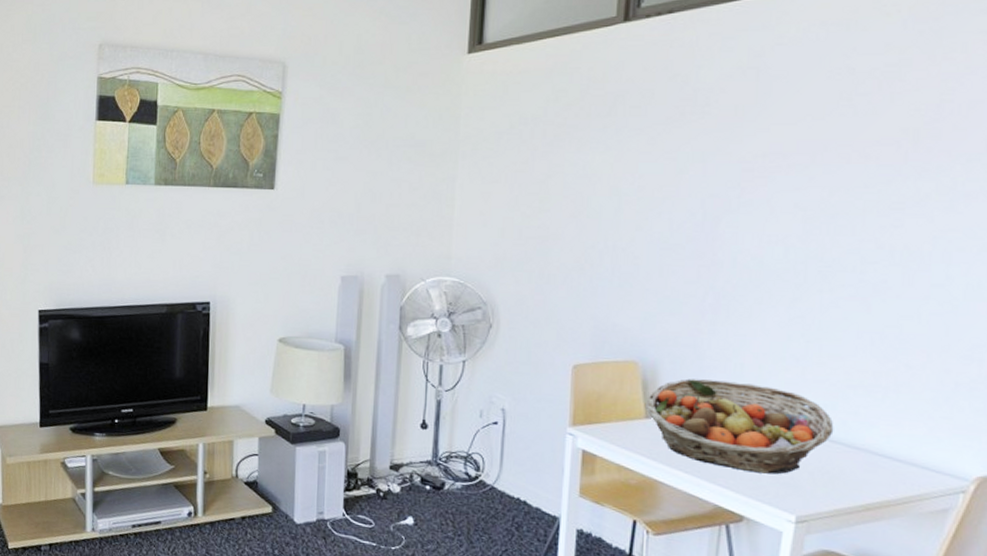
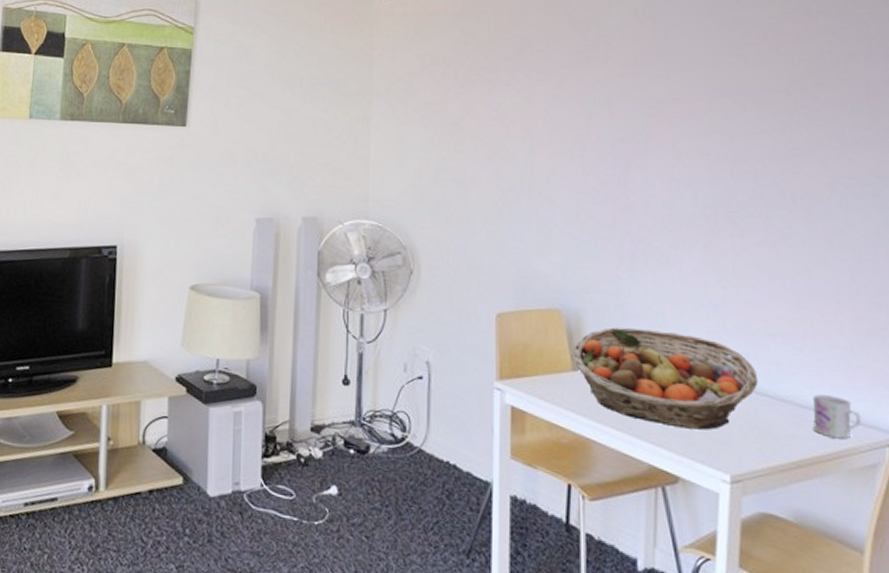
mug: none [886,443,938,485] -> present [813,395,862,439]

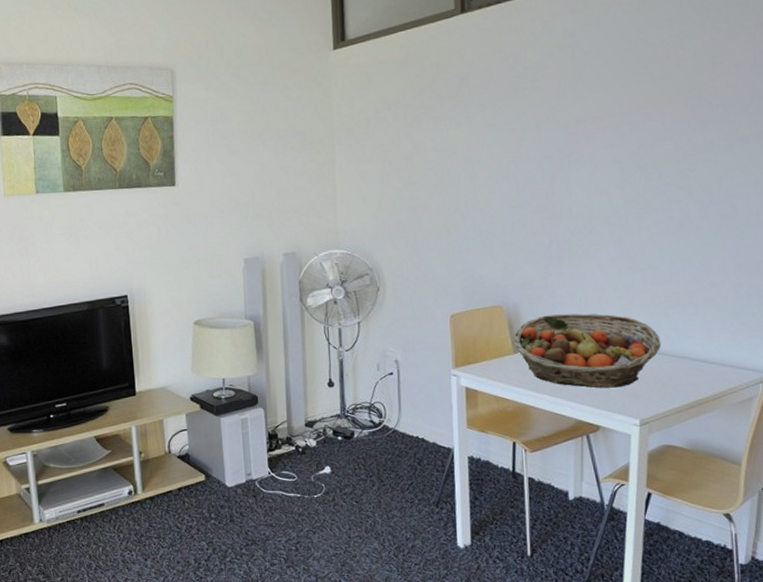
mug: present [813,395,862,439] -> none [704,349,742,382]

